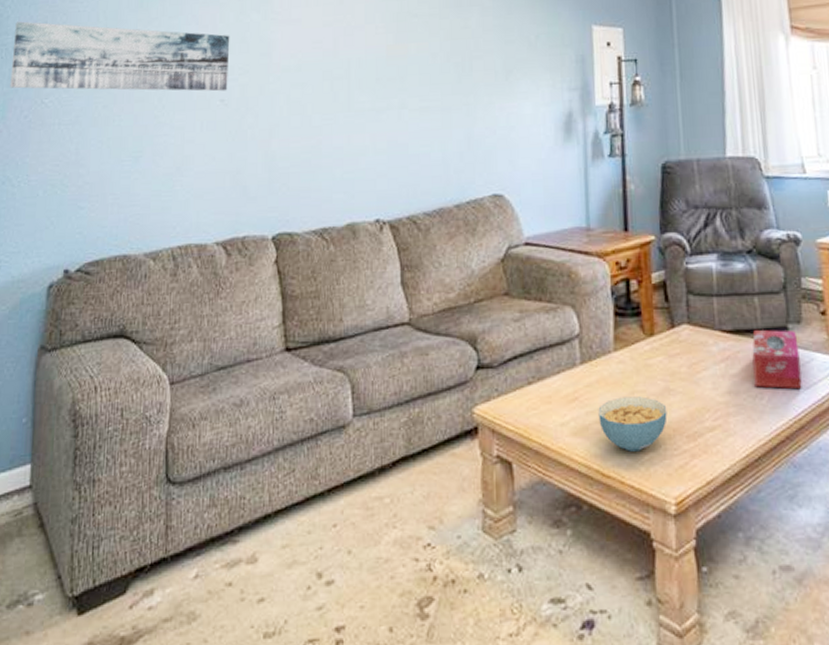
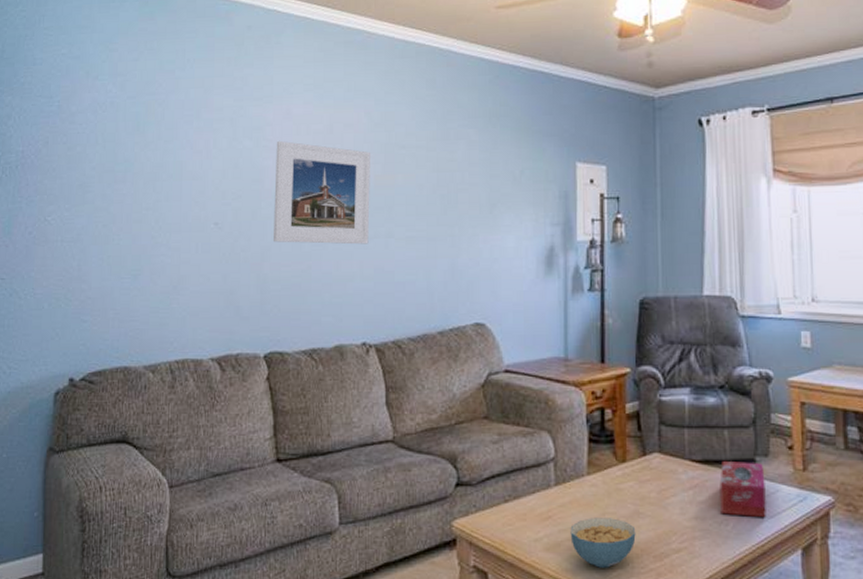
wall art: present [10,21,230,92] -> none [14,141,224,215]
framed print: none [282,12,382,118] -> present [274,140,370,245]

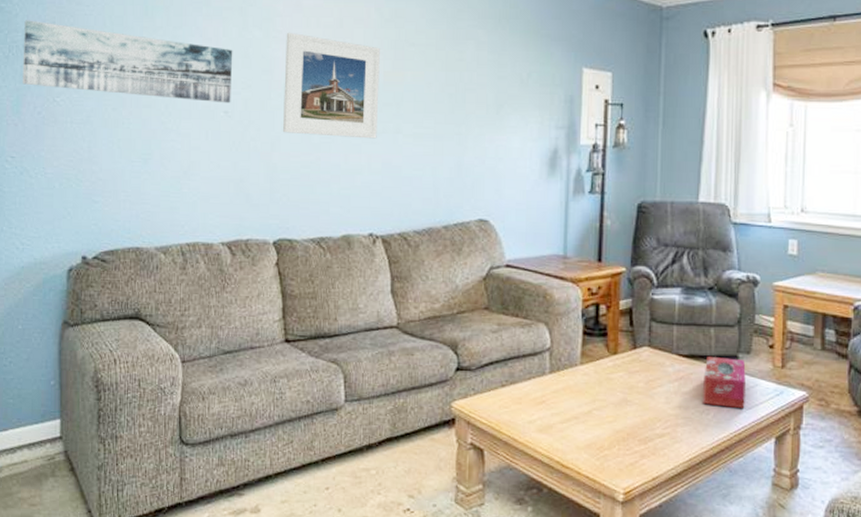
wall art: none [14,141,224,215] -> present [22,20,233,104]
cereal bowl: present [570,518,636,568] -> none [562,403,623,449]

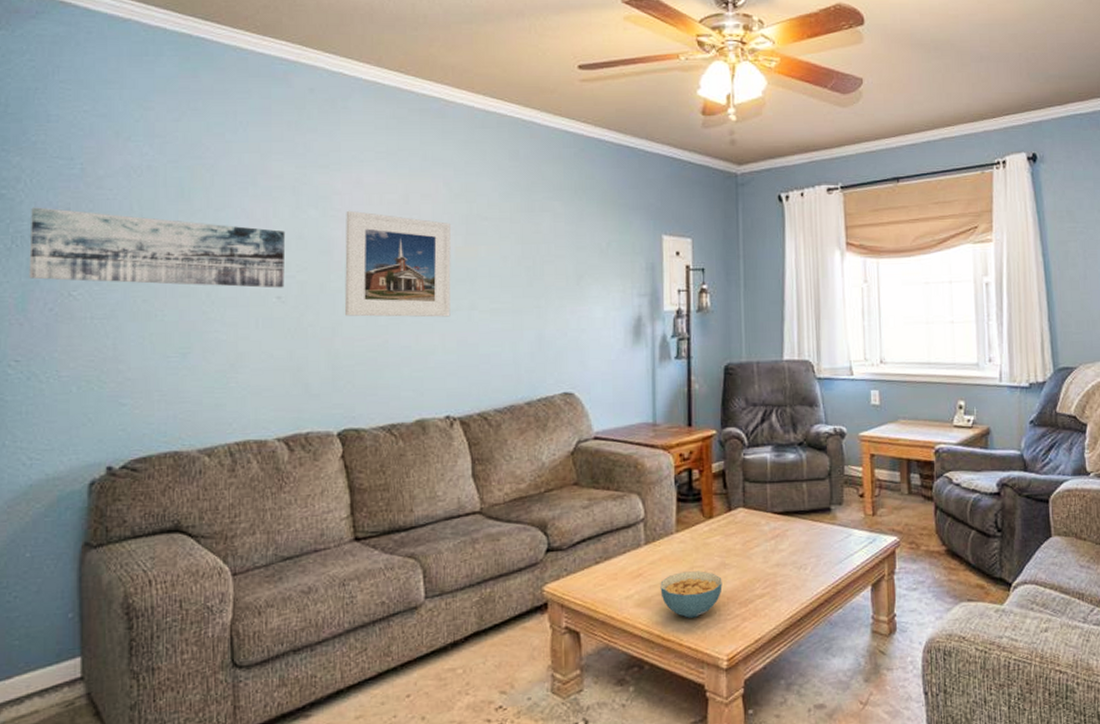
cereal bowl: none [562,403,623,449] -> present [660,571,723,618]
tissue box: present [703,357,746,409] -> none [799,511,841,560]

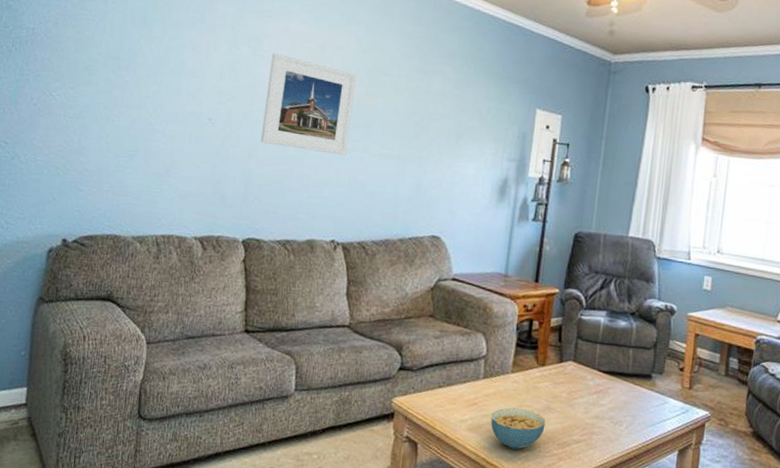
wall art: present [29,207,286,288] -> none [22,19,222,112]

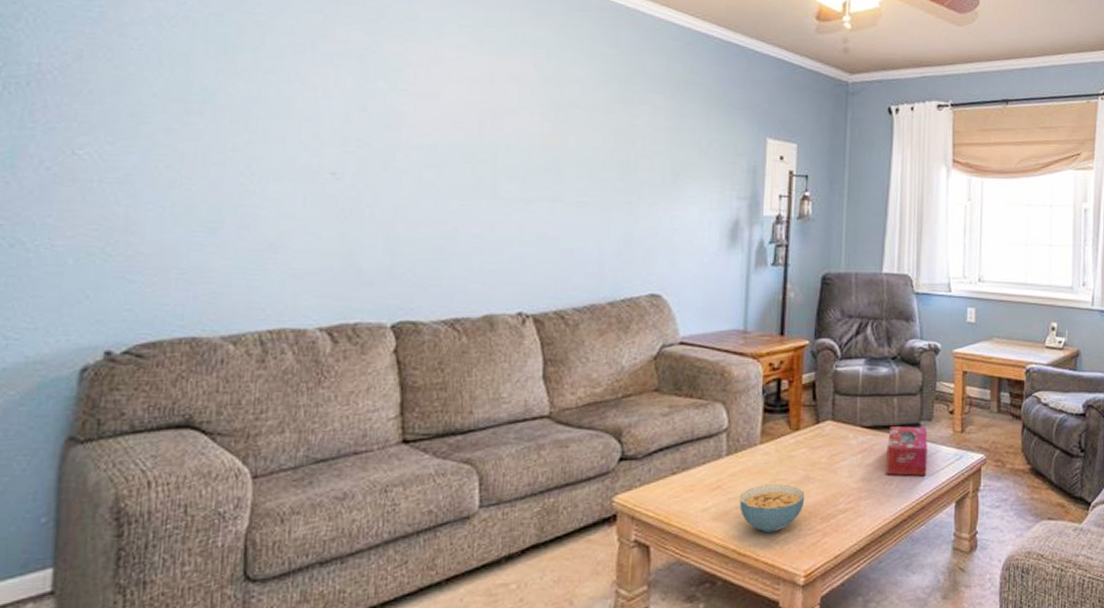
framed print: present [261,52,356,156] -> none [410,85,538,207]
tissue box: none [617,374,658,423] -> present [886,426,928,477]

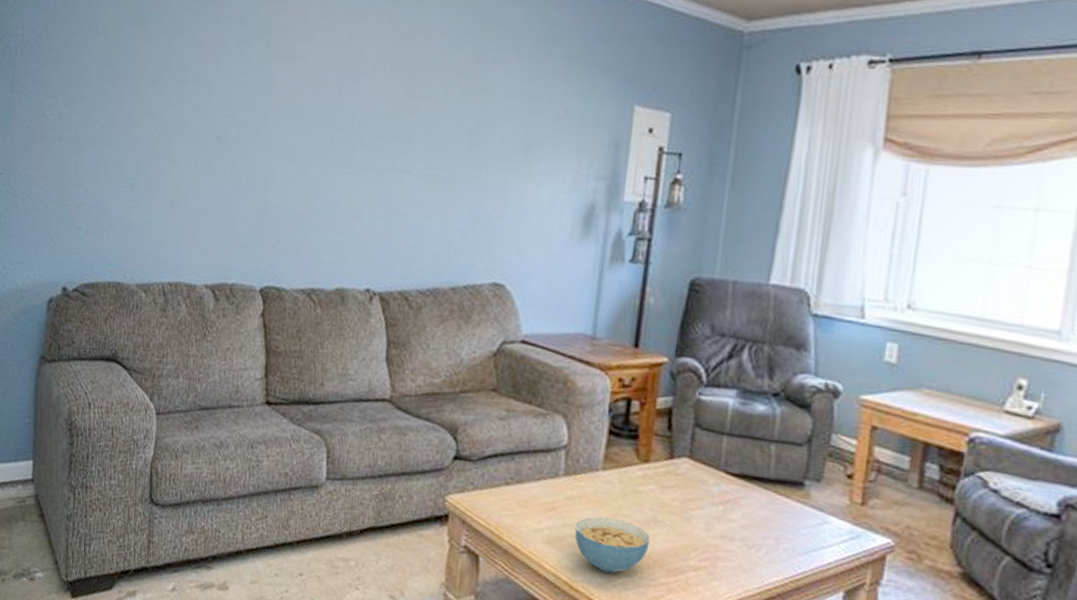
tissue box: present [886,426,928,477] -> none [753,479,813,550]

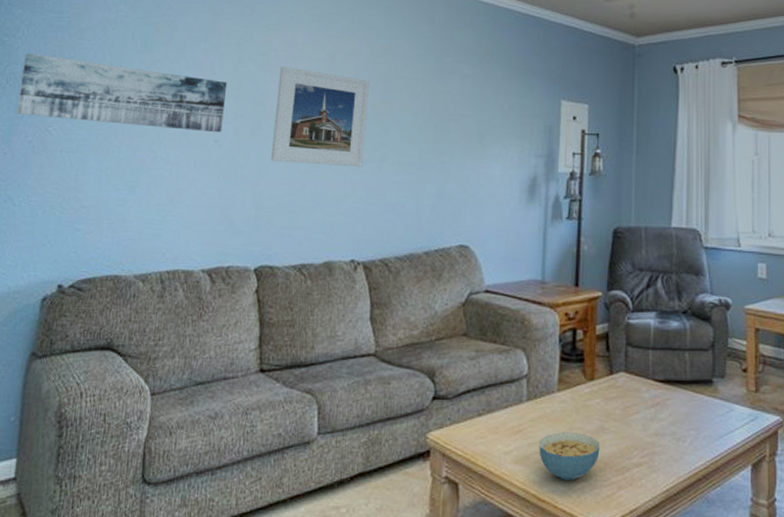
wall art: none [13,23,230,127] -> present [16,53,228,133]
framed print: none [278,47,393,178] -> present [271,65,369,167]

